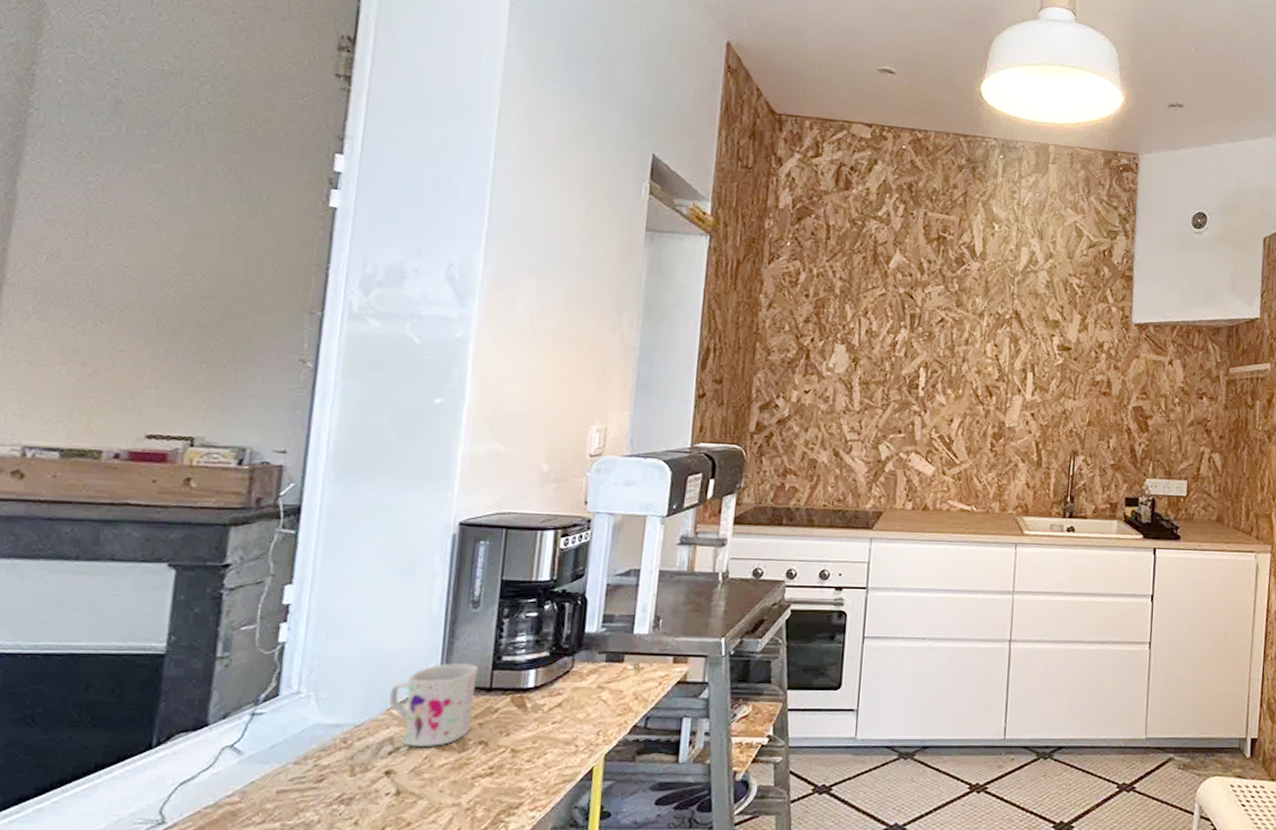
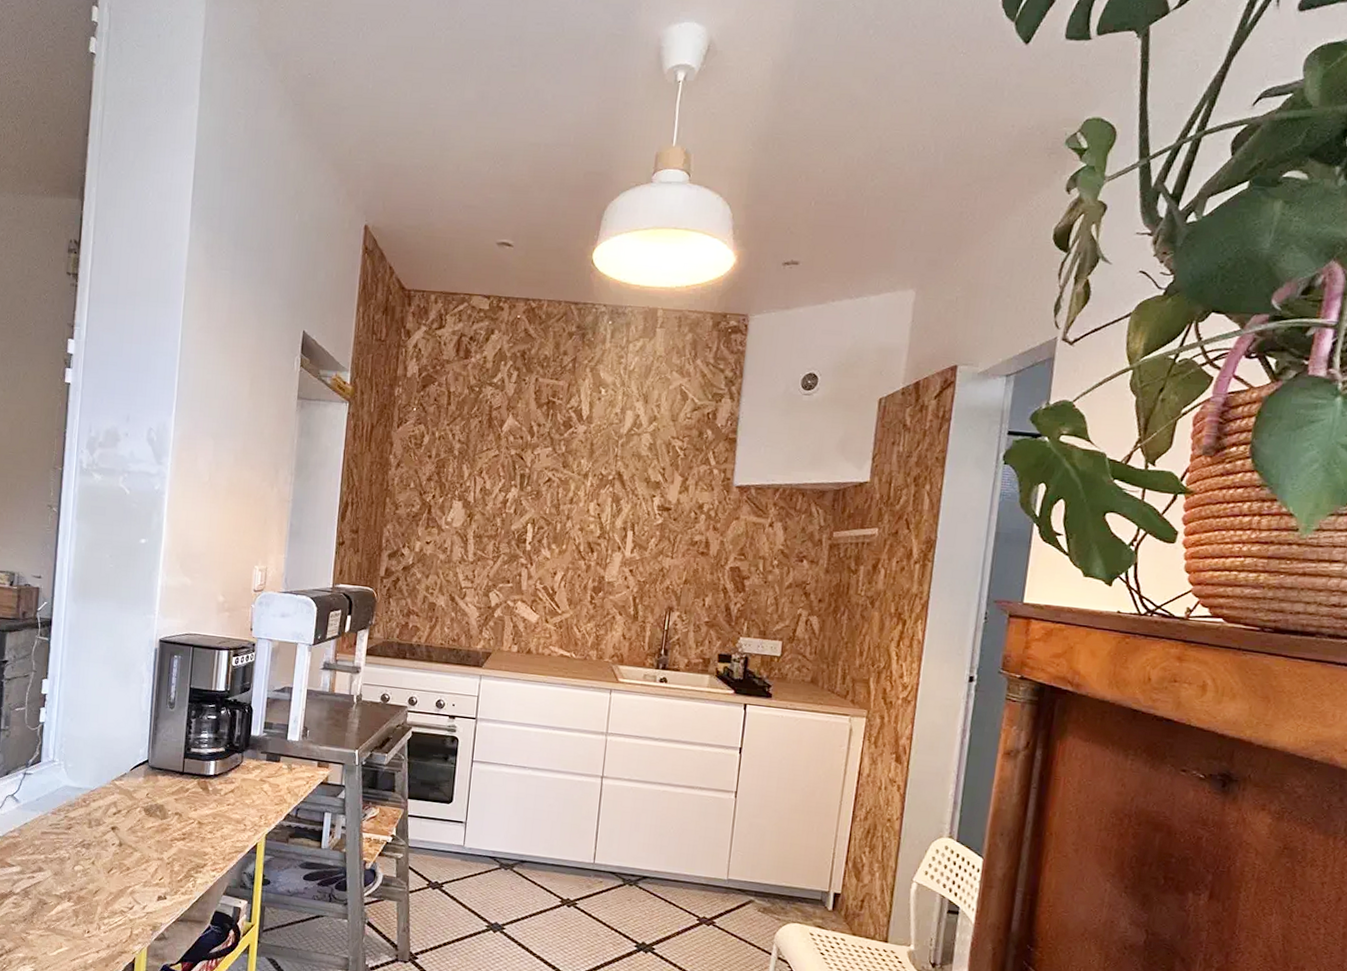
mug: present [388,662,478,746] -> none [113,749,174,813]

